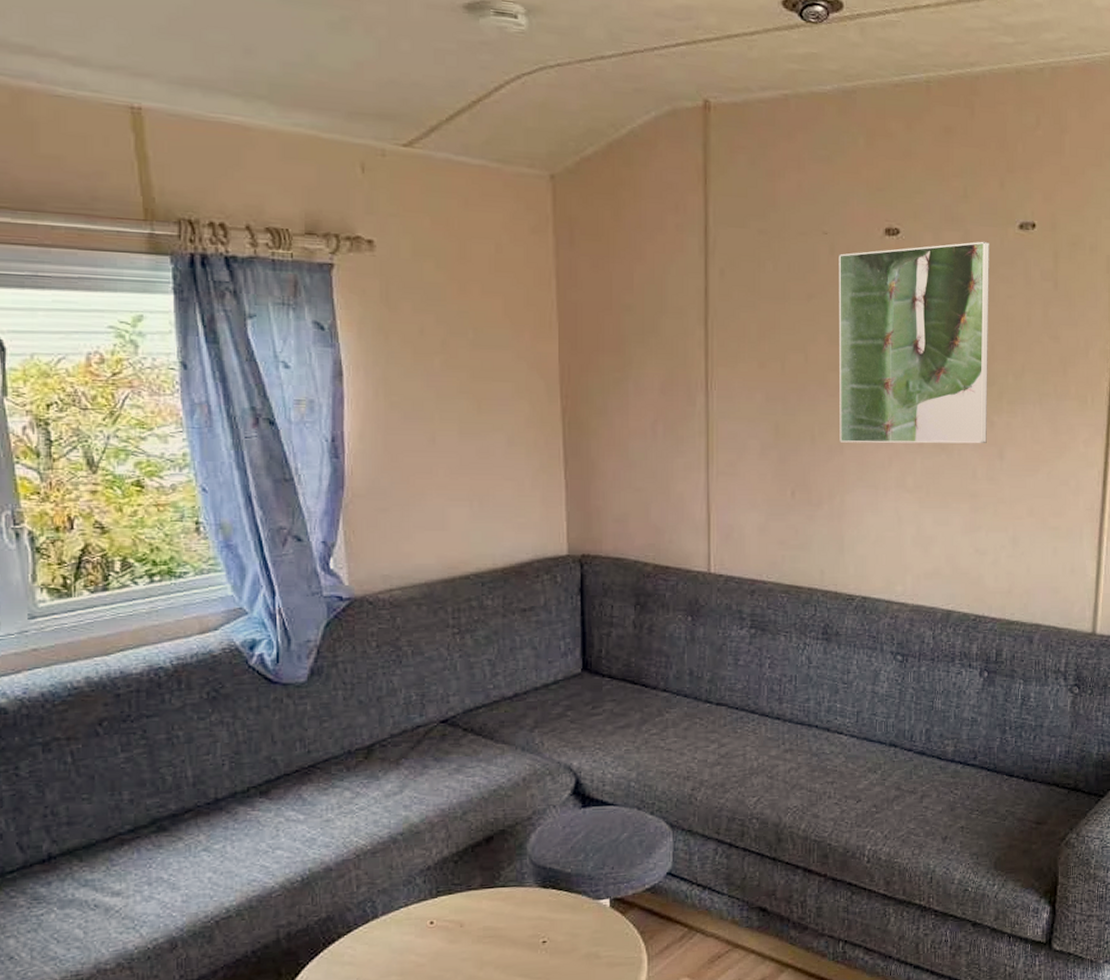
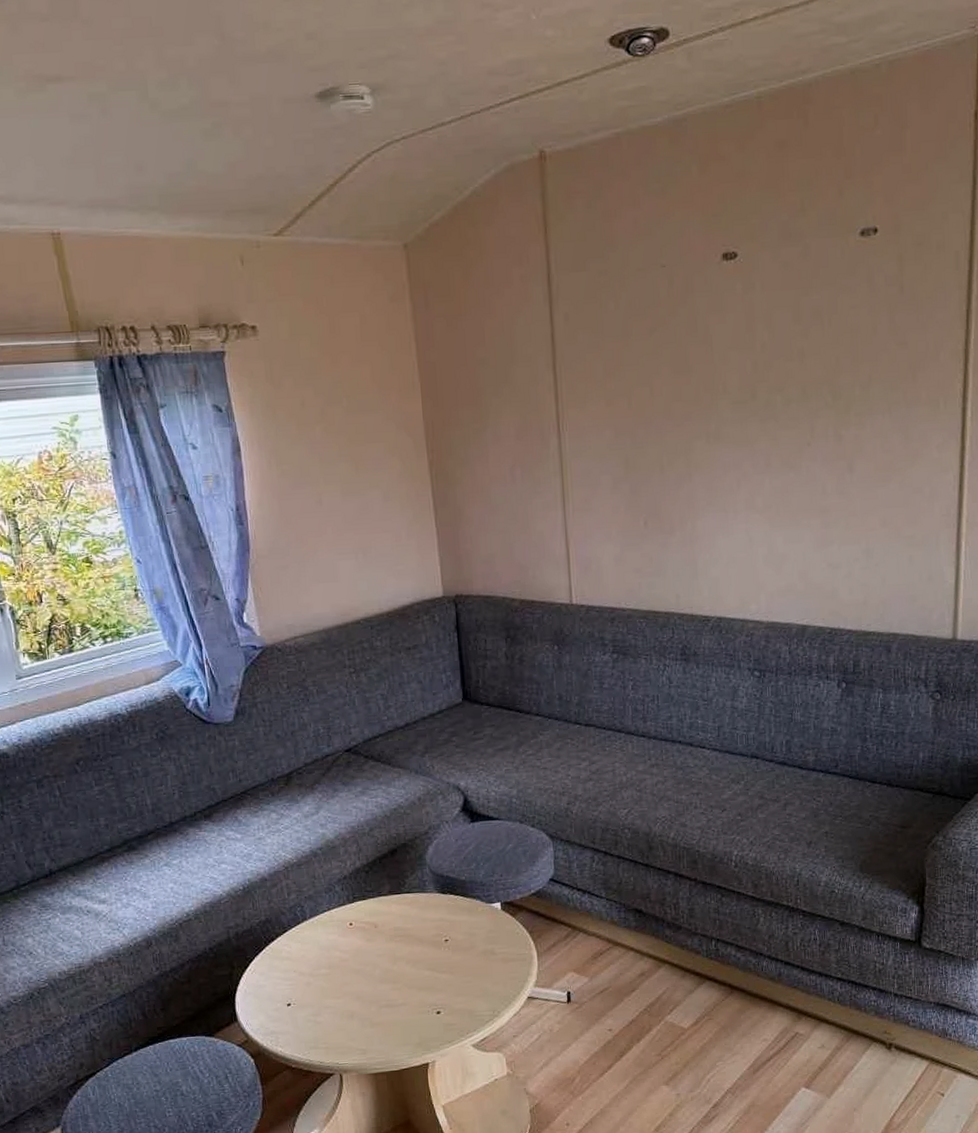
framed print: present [838,241,989,444] -> none [677,253,835,470]

